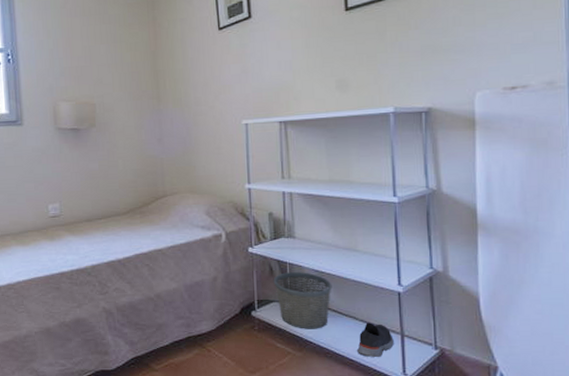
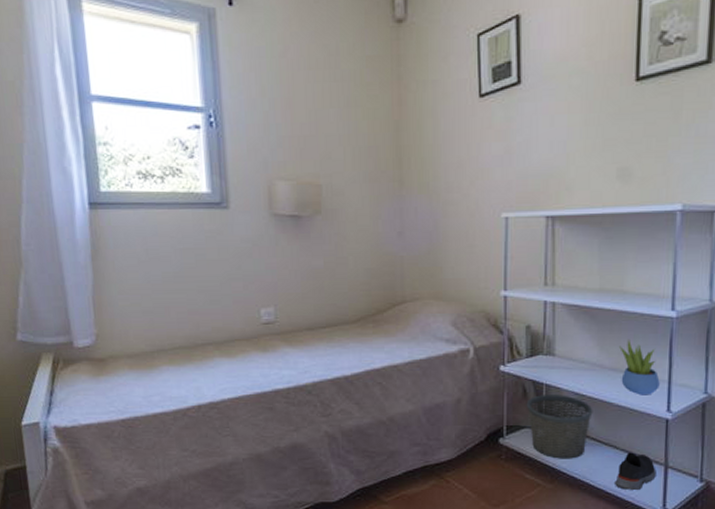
succulent plant: none [351,222,389,271] -> present [619,339,660,395]

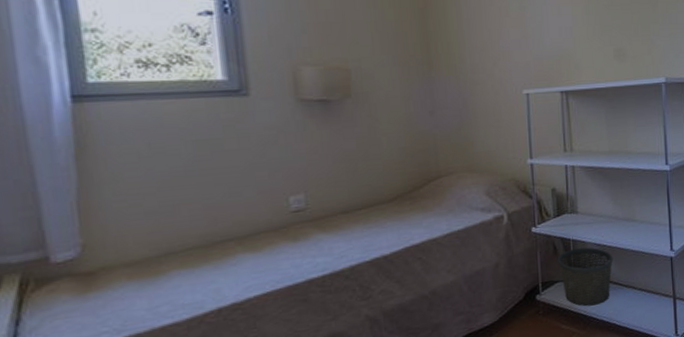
shoe: present [615,452,656,491] -> none [636,290,668,325]
succulent plant: present [619,339,660,395] -> none [629,192,663,240]

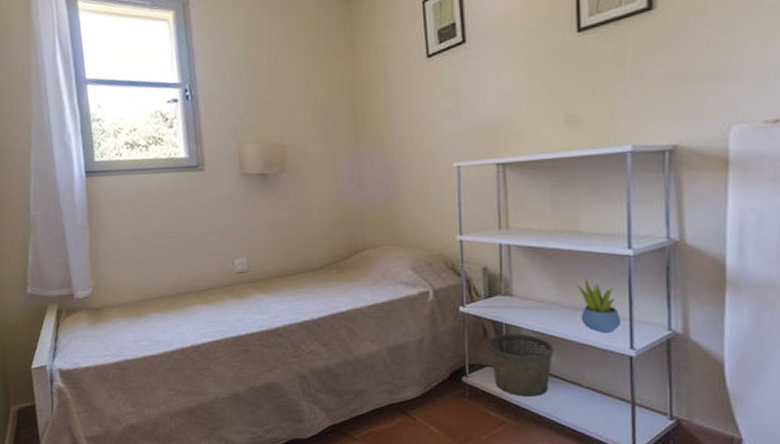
succulent plant: none [629,192,663,240] -> present [577,277,621,333]

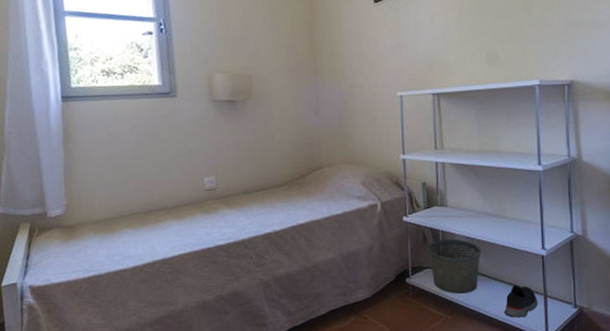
succulent plant: present [577,277,621,333] -> none [499,190,534,237]
shoe: none [581,390,623,429] -> present [504,285,538,319]

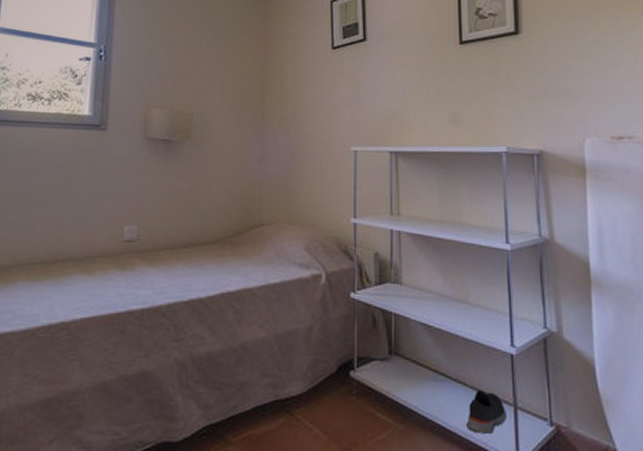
basket: present [426,239,482,294] -> none [376,324,441,396]

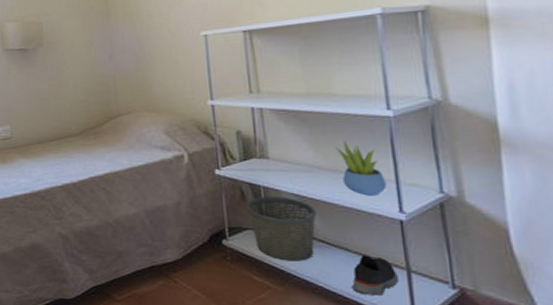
basket: none [376,324,441,396] -> present [245,196,317,261]
succulent plant: none [461,269,502,328] -> present [336,139,387,196]

